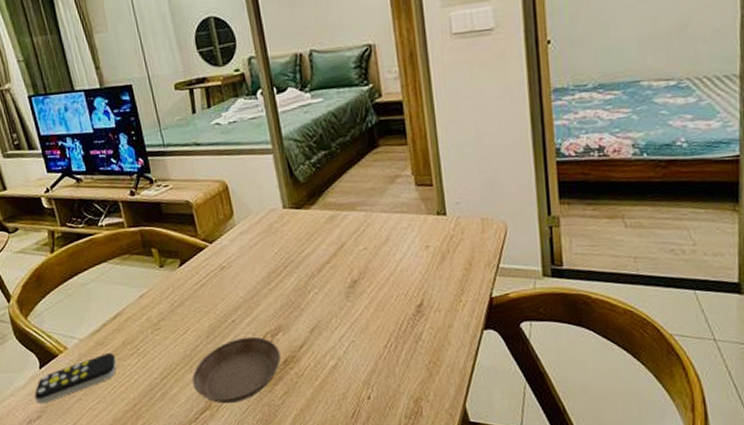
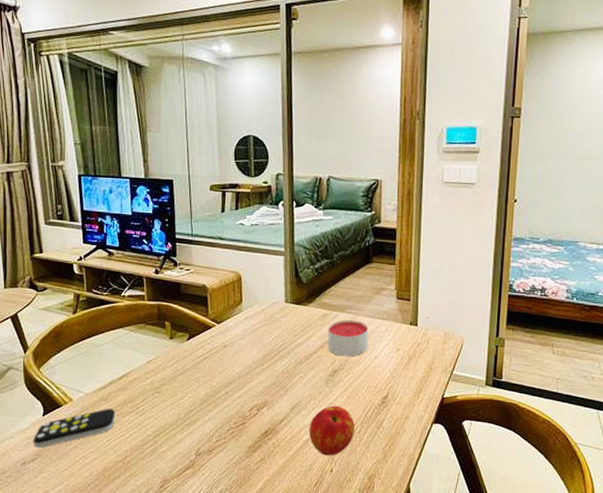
saucer: present [192,336,281,404] -> none [182,407,262,465]
apple: none [334,322,390,381] -> present [308,406,356,456]
candle: none [338,218,390,263] -> present [327,319,369,357]

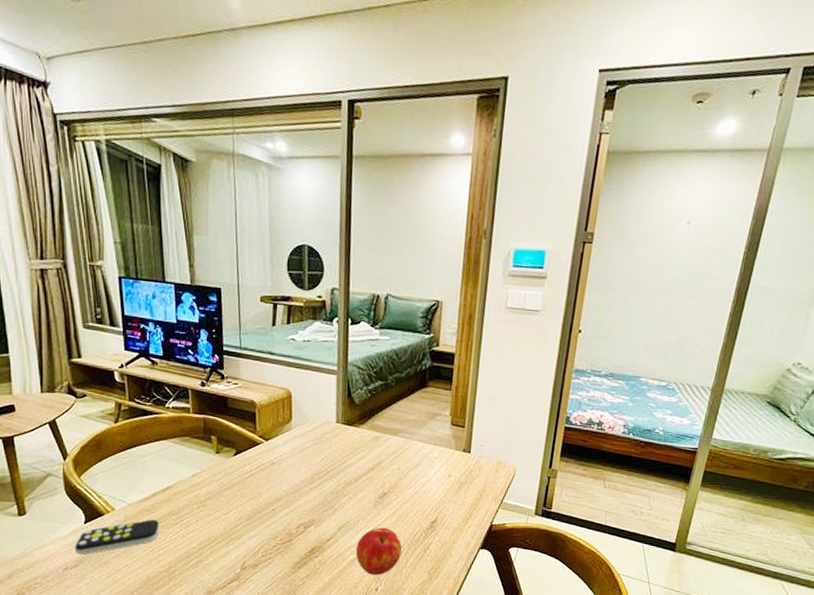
candle: present [327,319,369,357] -> none [378,443,421,481]

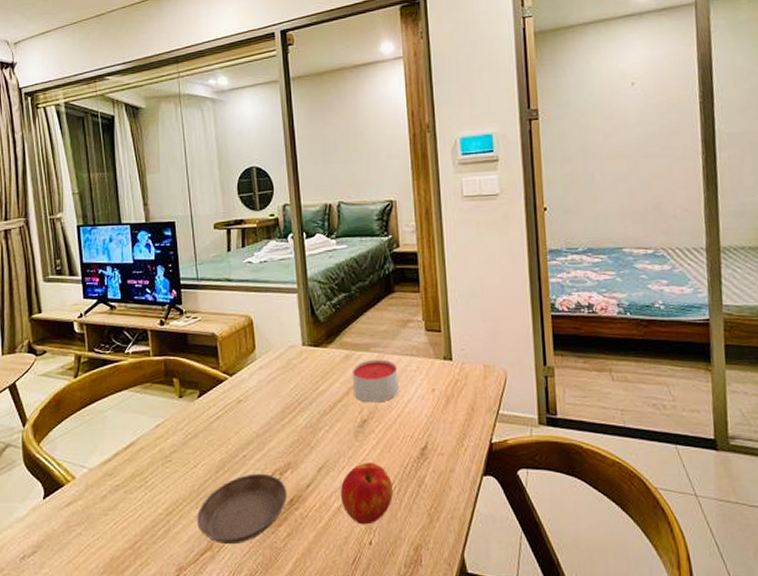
remote control: present [74,519,160,555] -> none [33,484,123,538]
saucer: none [227,524,309,579] -> present [197,473,287,545]
candle: none [378,443,421,481] -> present [352,359,399,403]

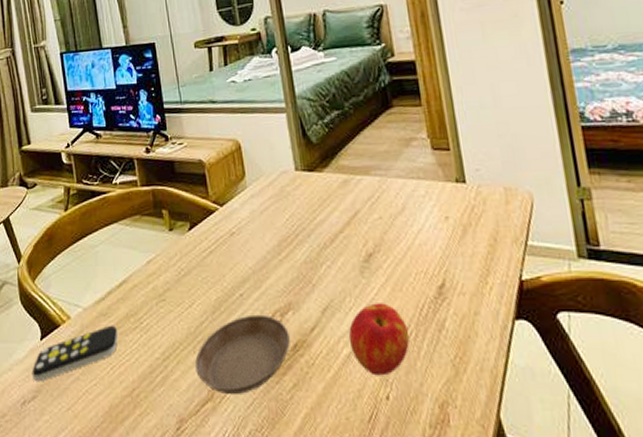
remote control: none [33,484,123,538] -> present [32,325,118,382]
candle: present [352,359,399,403] -> none [351,183,407,234]

